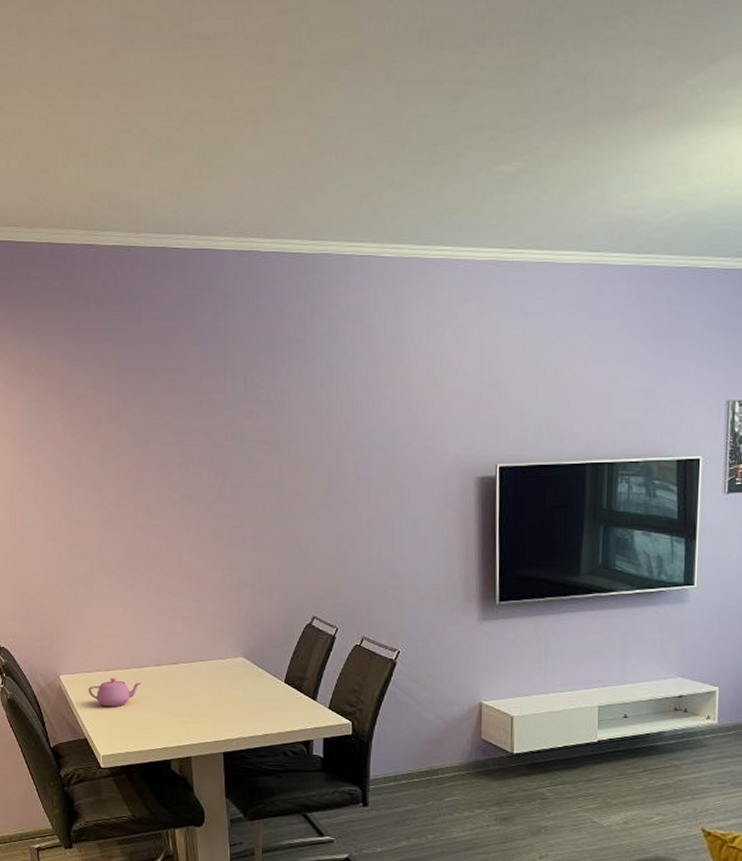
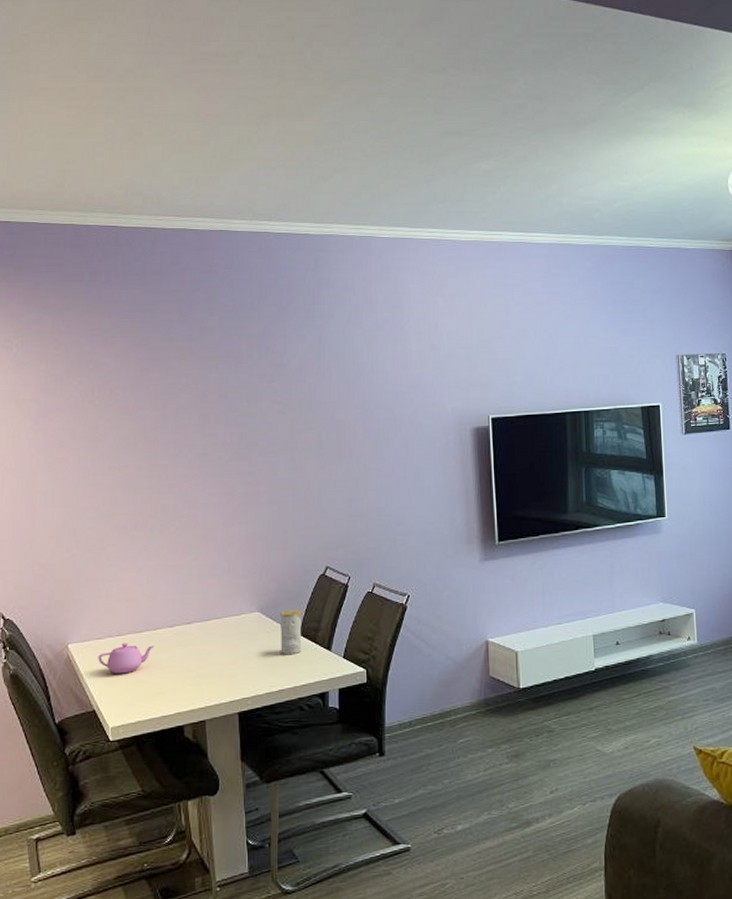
candle: none [265,657,287,701] -> present [280,610,302,654]

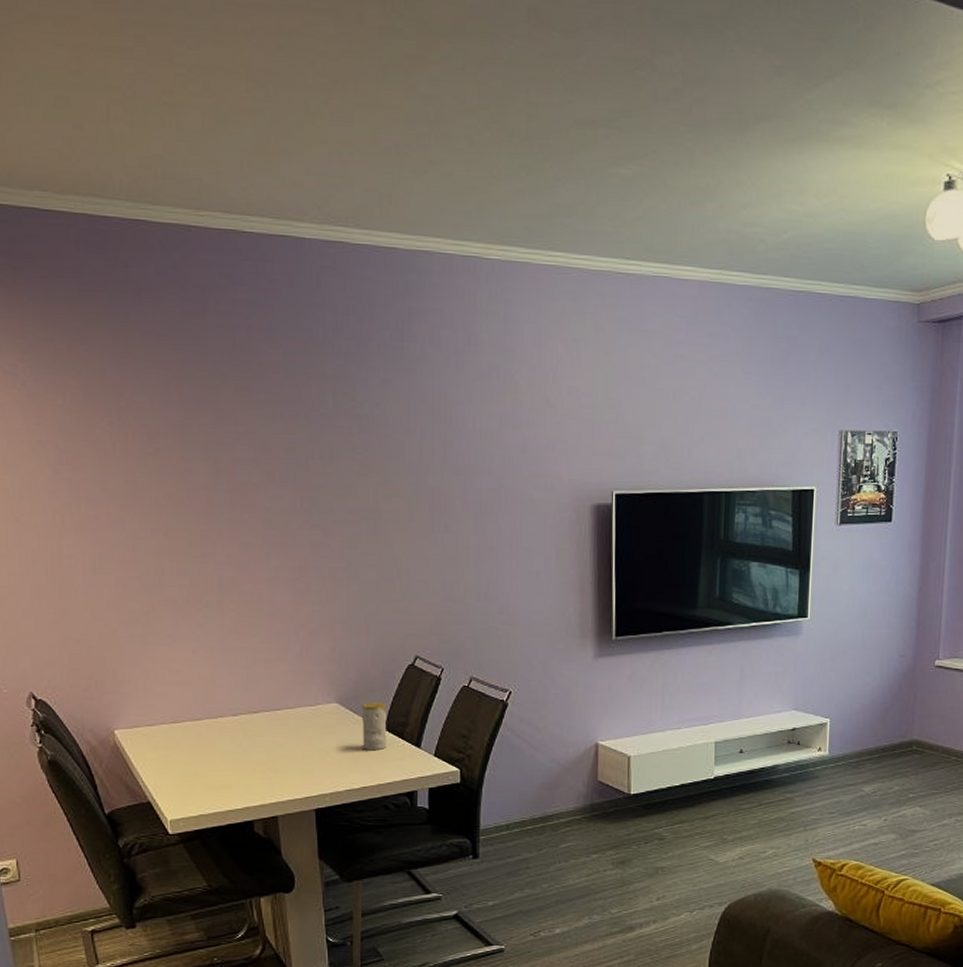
teapot: present [98,642,155,674] -> none [150,730,217,764]

